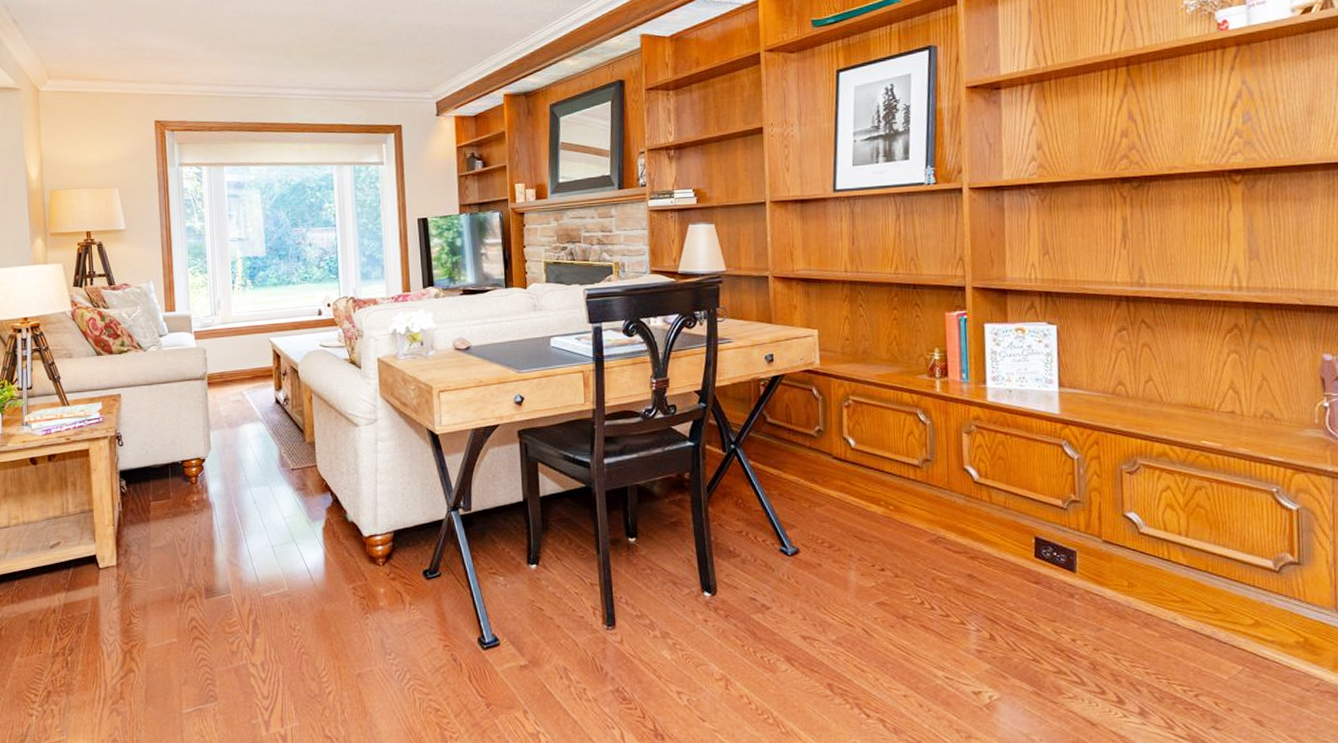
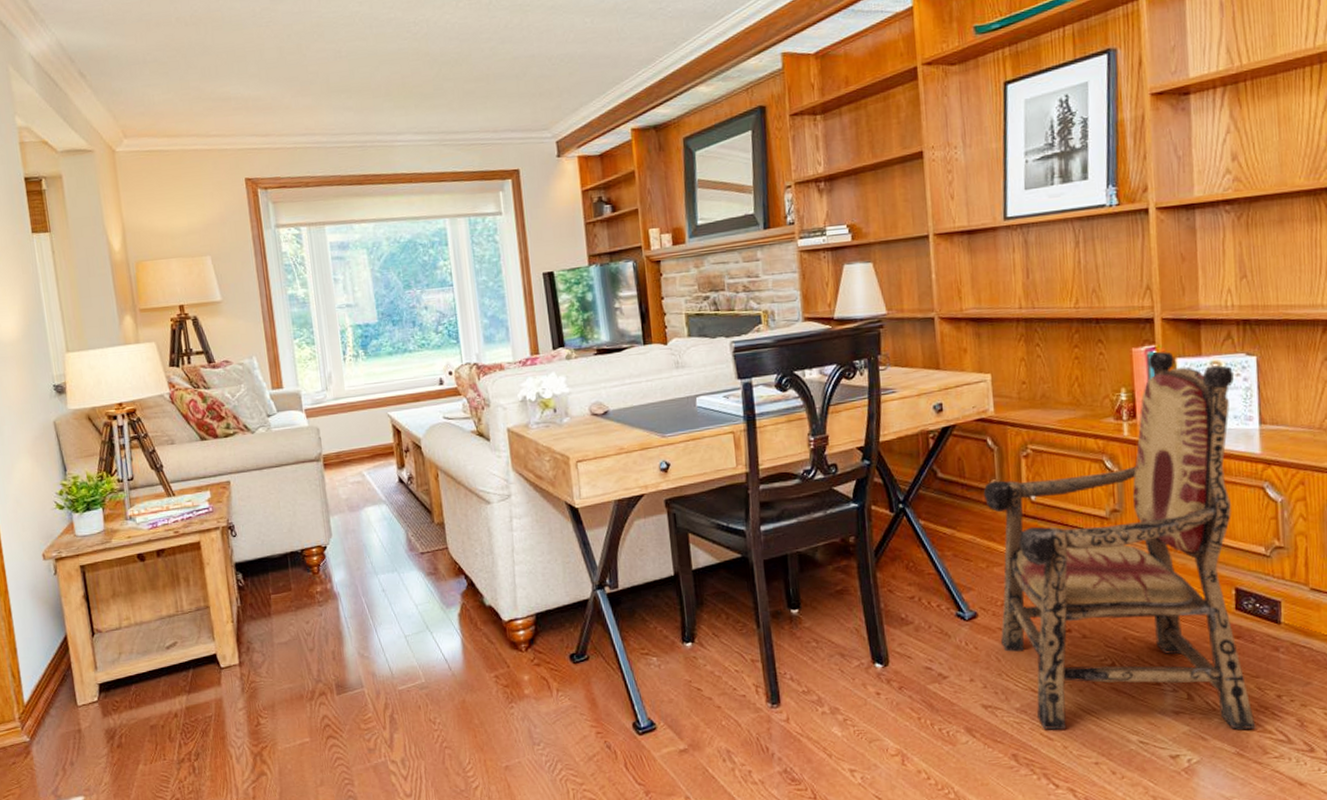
armchair: none [808,317,1052,670] -> present [983,351,1256,730]

